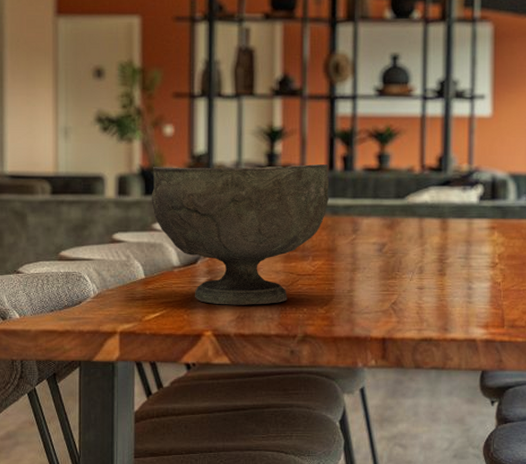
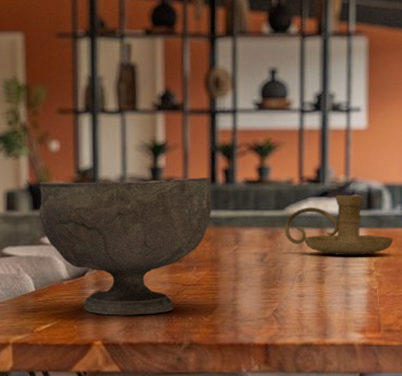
candle holder: none [405,184,518,248] -> present [285,194,393,256]

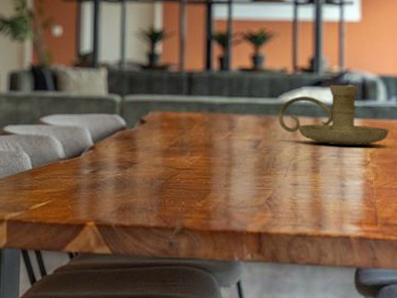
decorative bowl: present [39,178,211,315] -> none [40,64,206,197]

